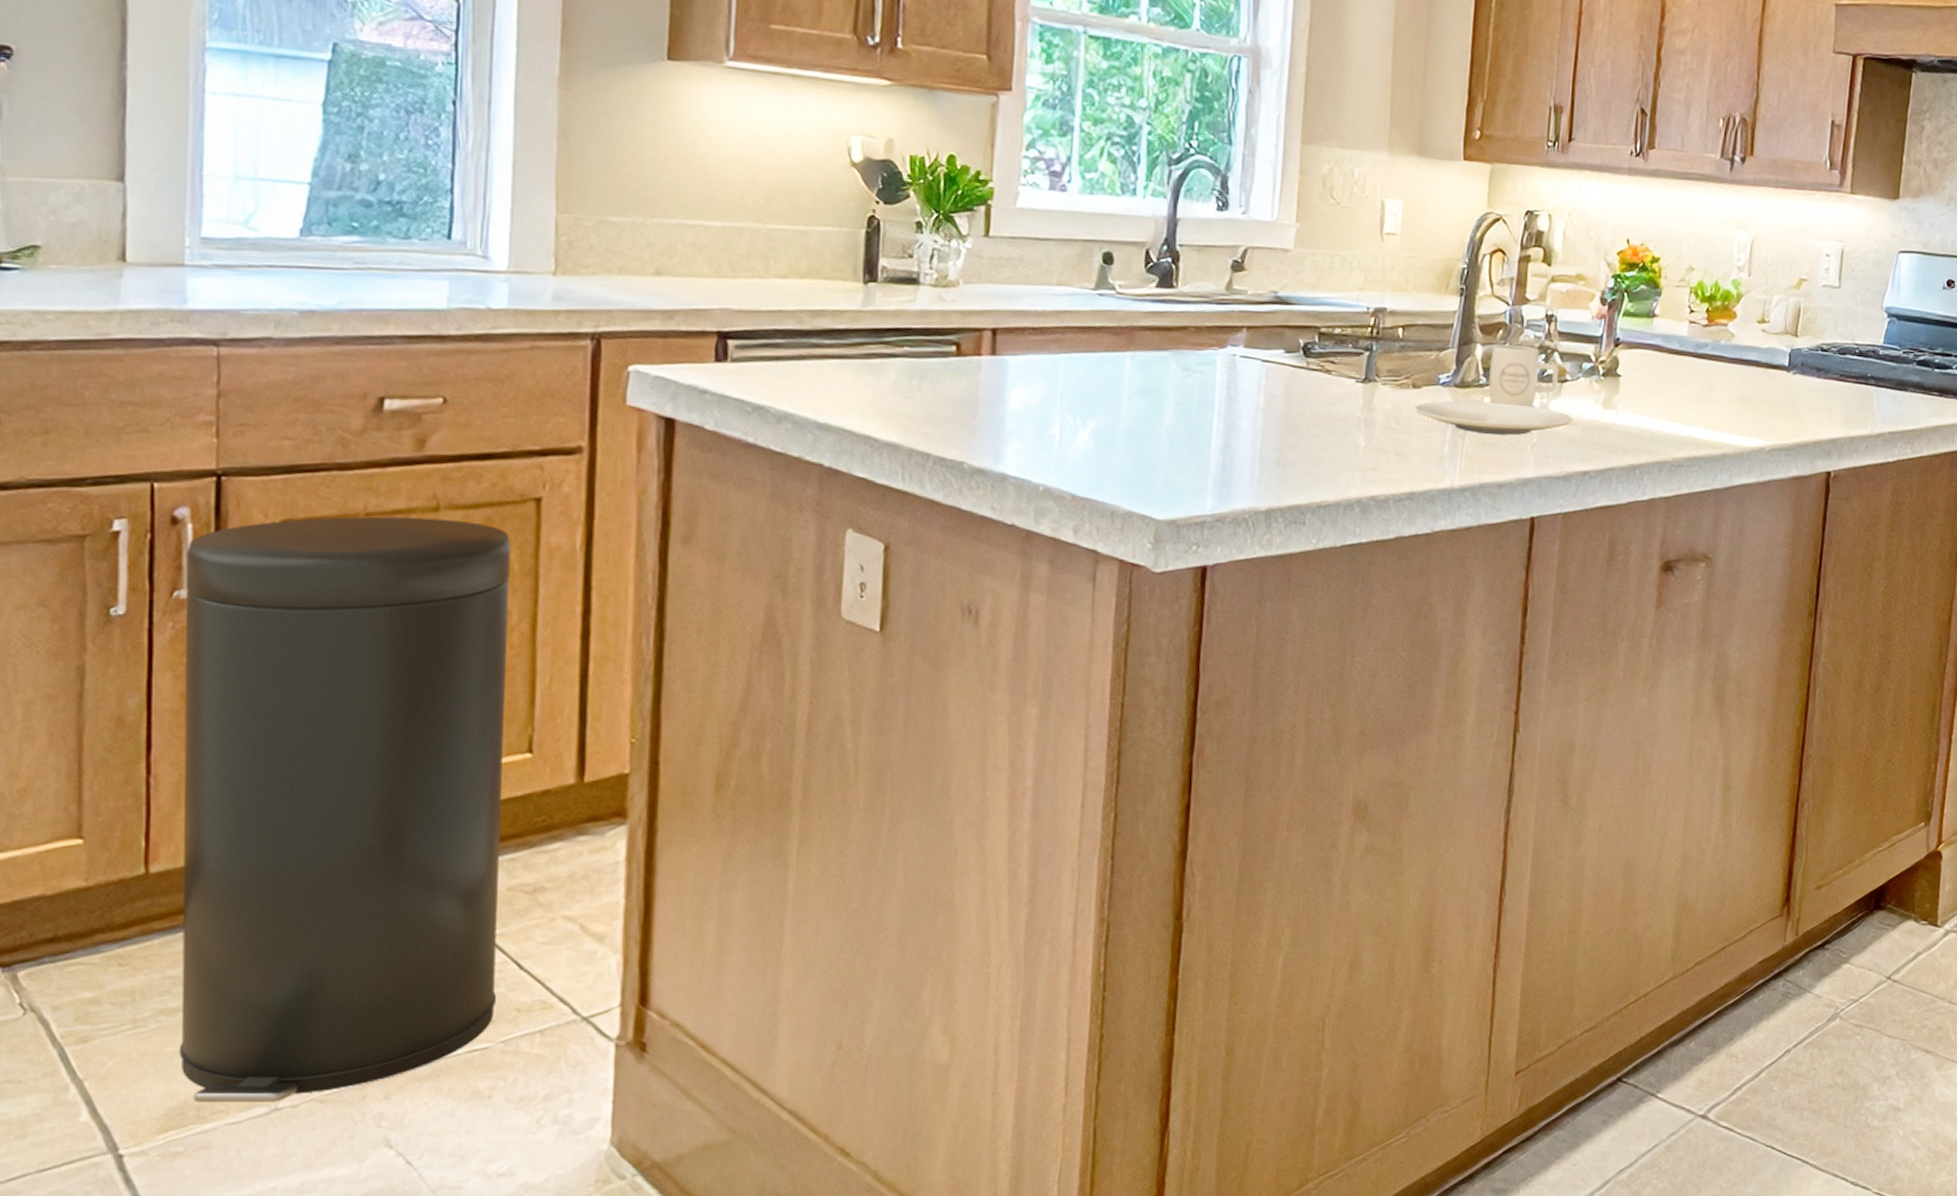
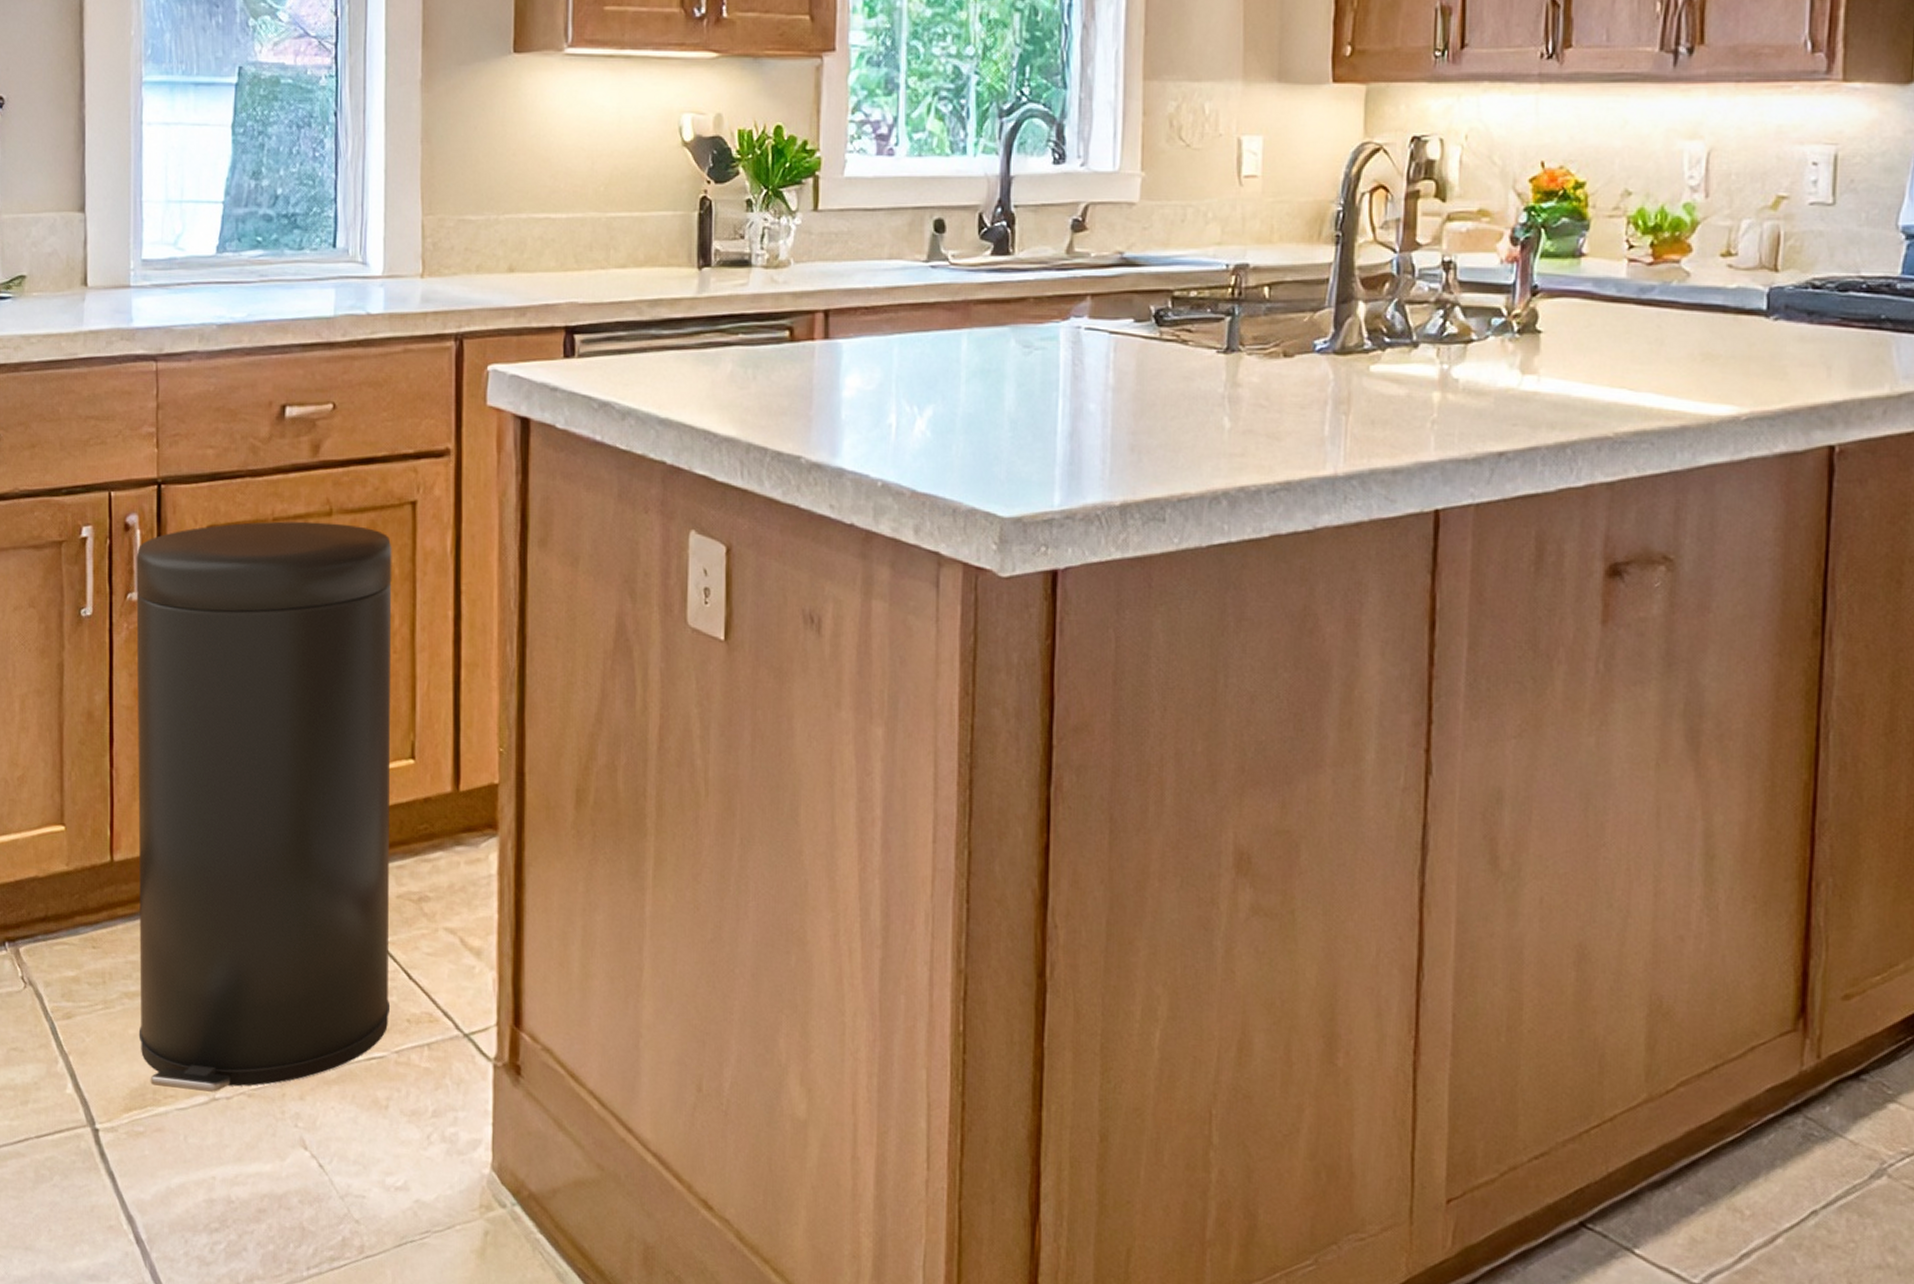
plate: present [1415,400,1573,435] -> none [1287,370,1482,410]
mug: present [1488,344,1559,408] -> none [1375,300,1462,376]

